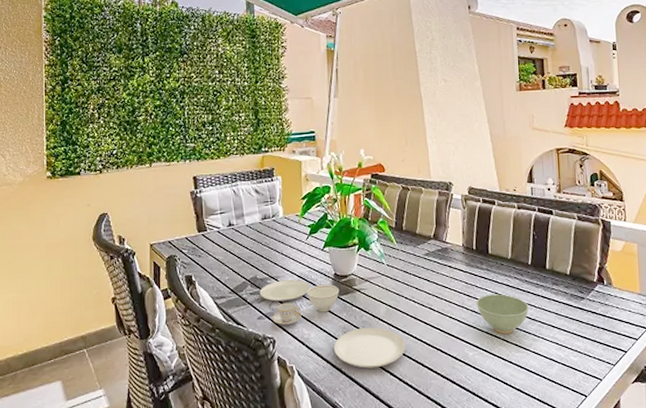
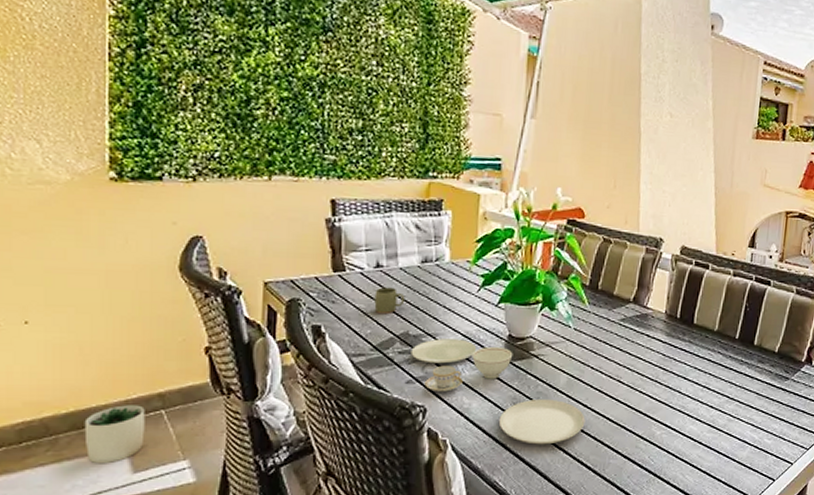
planter: none [33,346,73,394] -> present [84,405,145,464]
mug: none [229,241,252,262] -> present [374,287,405,313]
bowl: present [476,294,529,335] -> none [671,369,730,414]

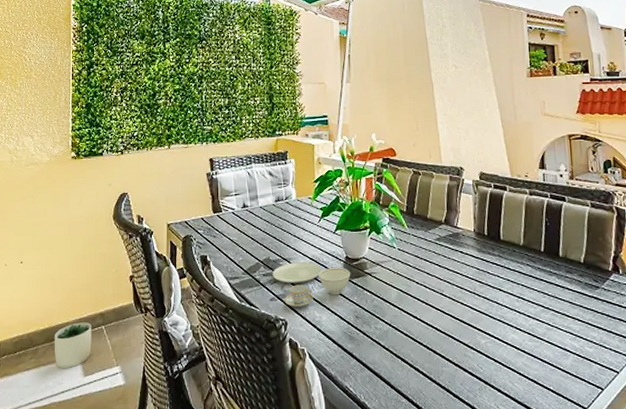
mug: present [374,287,405,313] -> none [243,223,265,243]
plate: present [498,398,586,445] -> none [344,311,417,353]

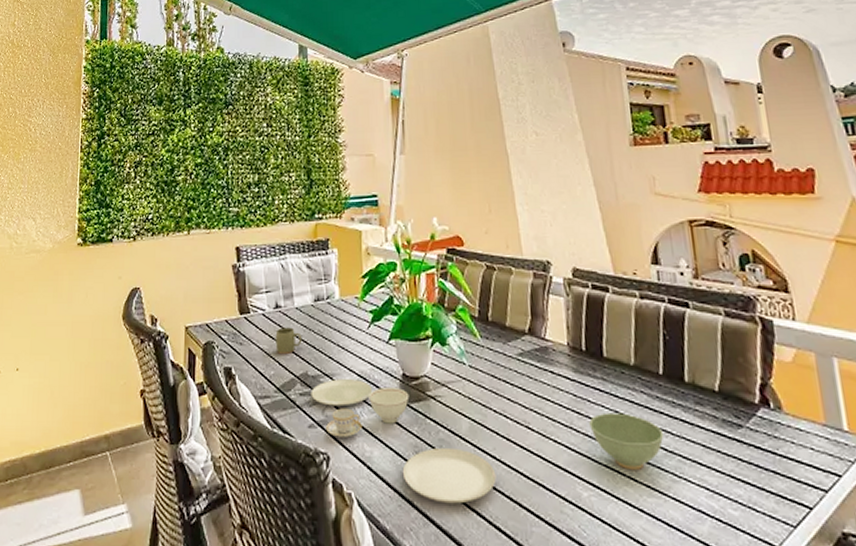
planter: present [54,322,92,369] -> none [50,446,95,505]
mug: none [243,223,265,243] -> present [275,327,302,353]
plate: none [344,311,417,353] -> present [402,447,496,504]
bowl: none [488,281,543,323] -> present [589,412,664,471]

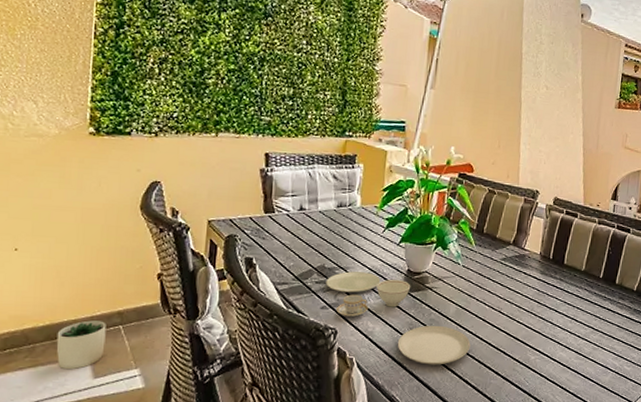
planter: none [50,446,95,505] -> present [56,320,106,370]
mug: present [275,327,302,353] -> none [297,227,323,249]
bowl: present [589,412,664,471] -> none [545,303,594,342]

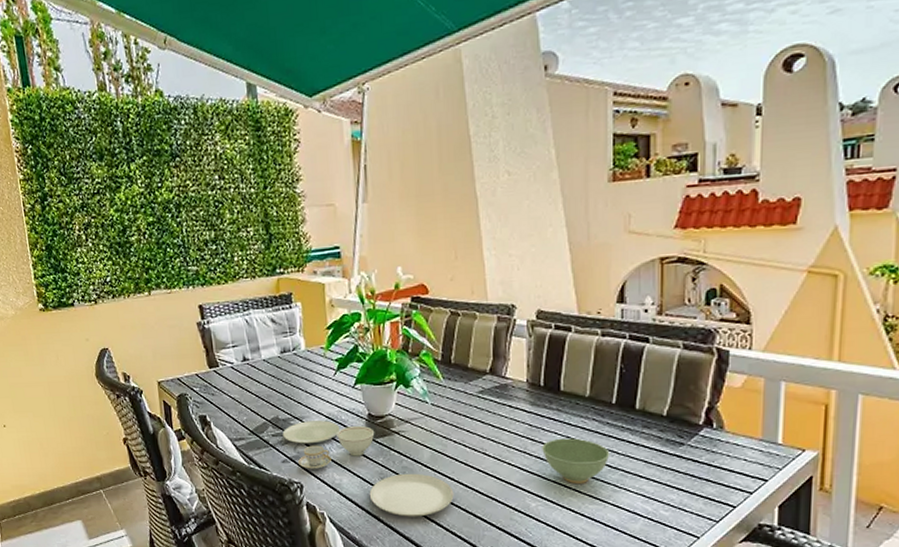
planter: present [56,320,106,370] -> none [51,486,93,532]
bowl: none [545,303,594,342] -> present [542,438,610,485]

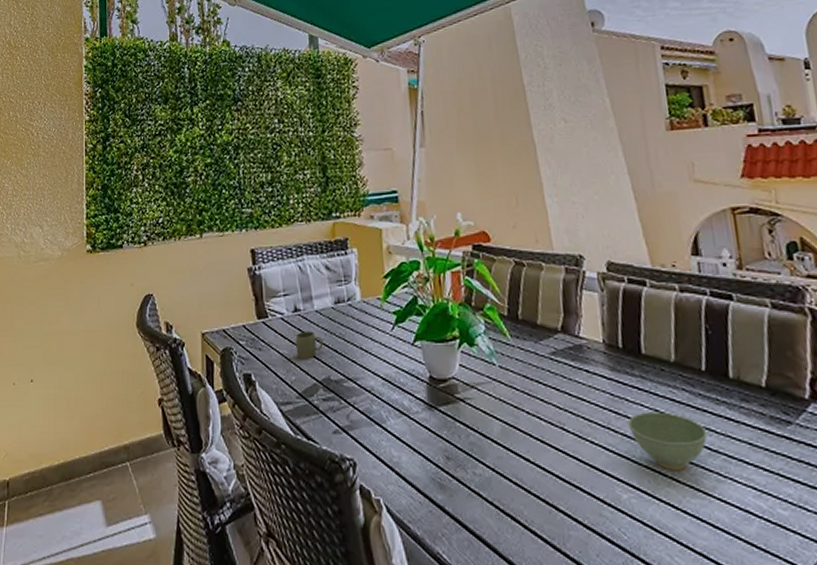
mug: none [245,378,272,401] -> present [295,331,324,358]
plate: present [282,420,341,444] -> none [334,383,399,411]
teacup: present [298,445,332,469] -> none [351,413,389,443]
bowl: present [336,425,375,456] -> none [394,390,437,428]
plate: present [369,473,454,517] -> none [432,451,531,509]

